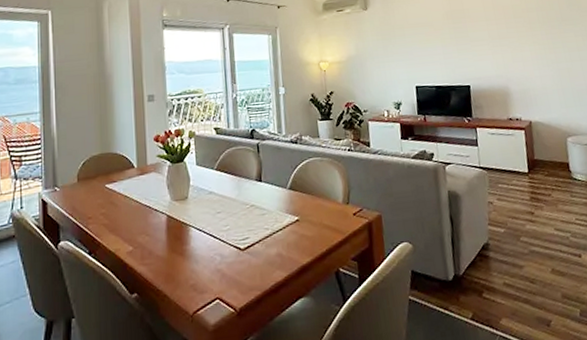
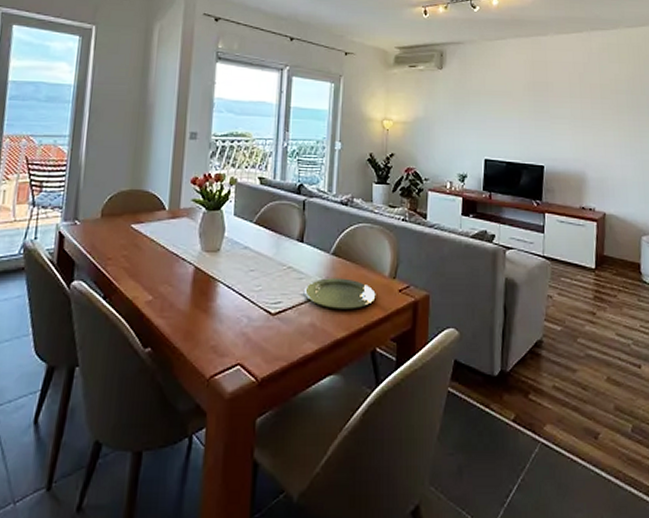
plate: none [267,209,333,238] -> present [303,278,376,309]

